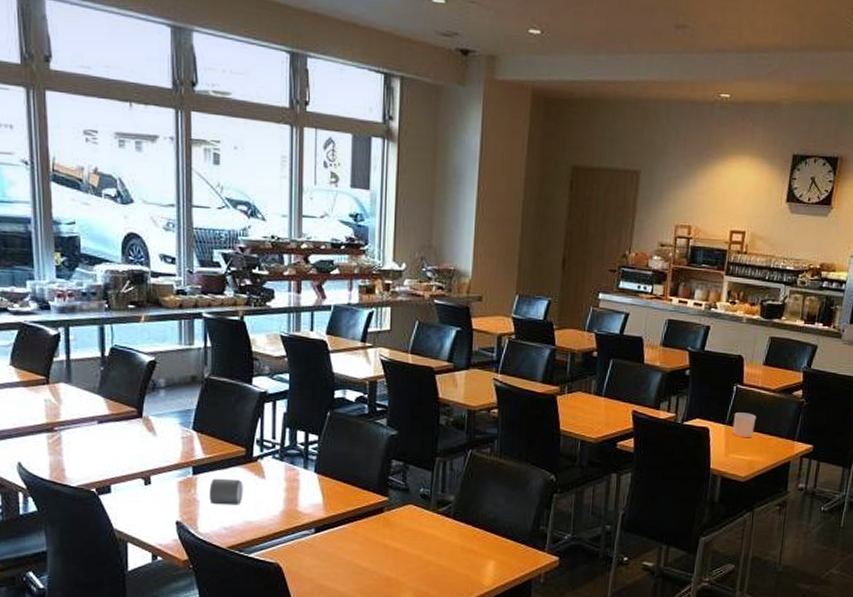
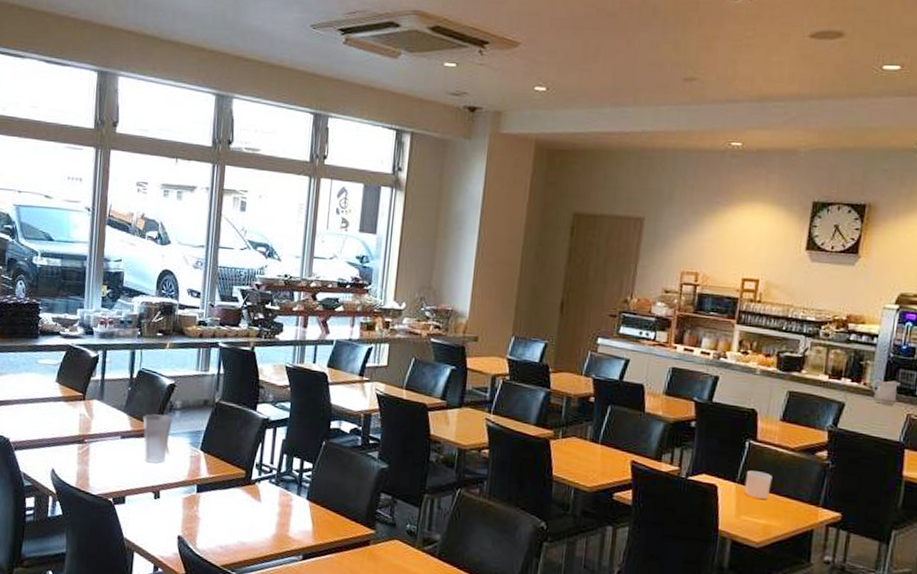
cup: none [121,395,157,448] -> present [143,414,172,464]
cup: present [209,478,243,505] -> none [209,497,241,526]

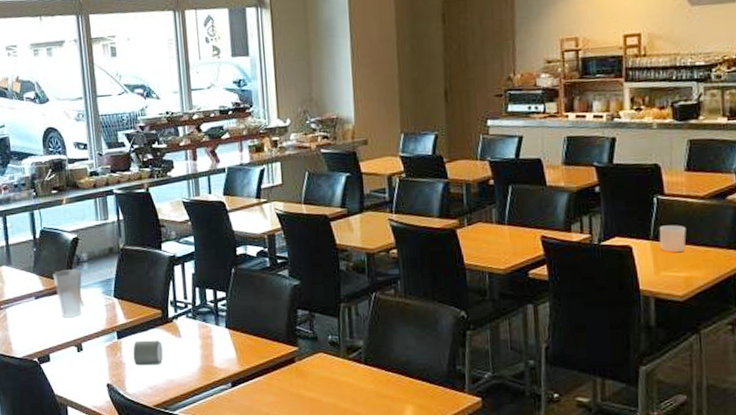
cup: none [209,497,241,526] -> present [133,340,163,366]

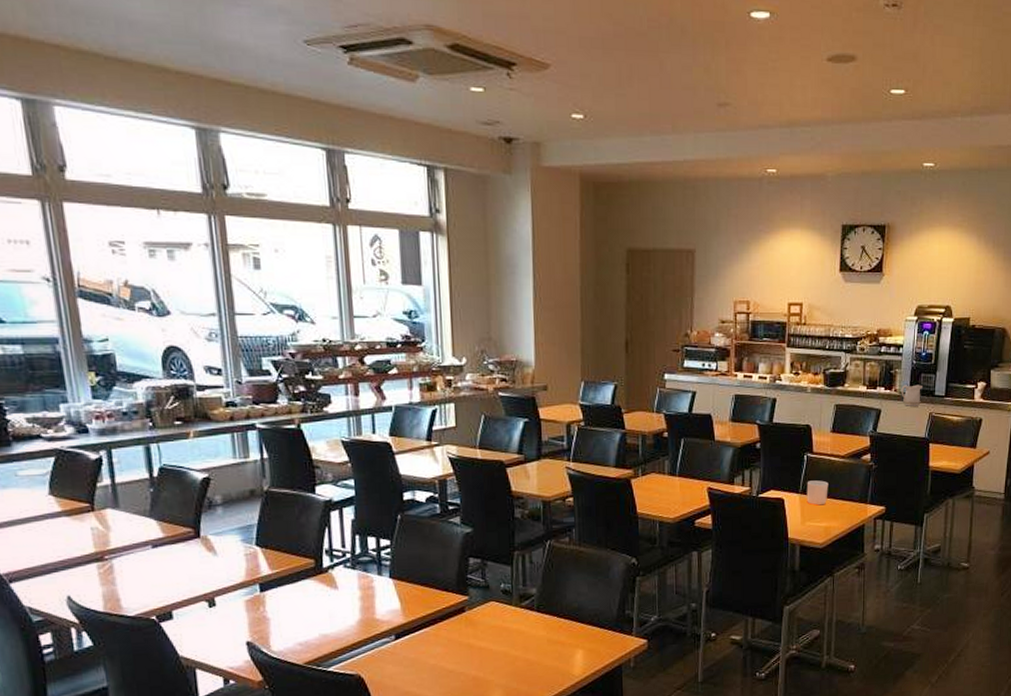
cup: present [52,269,82,318] -> none [175,514,215,569]
cup: present [133,340,163,366] -> none [279,592,316,621]

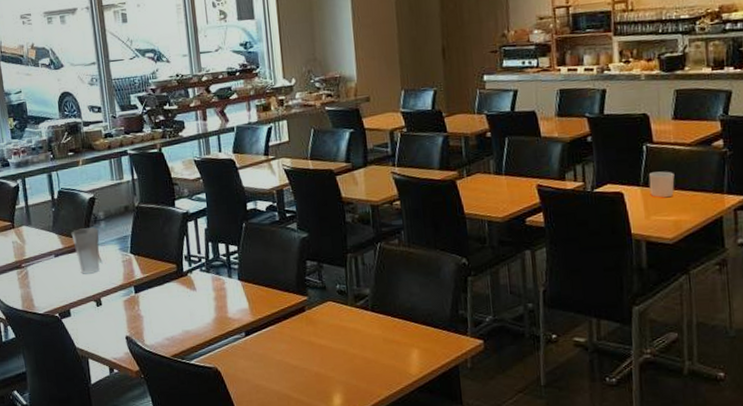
cup: none [175,514,215,569] -> present [71,227,100,274]

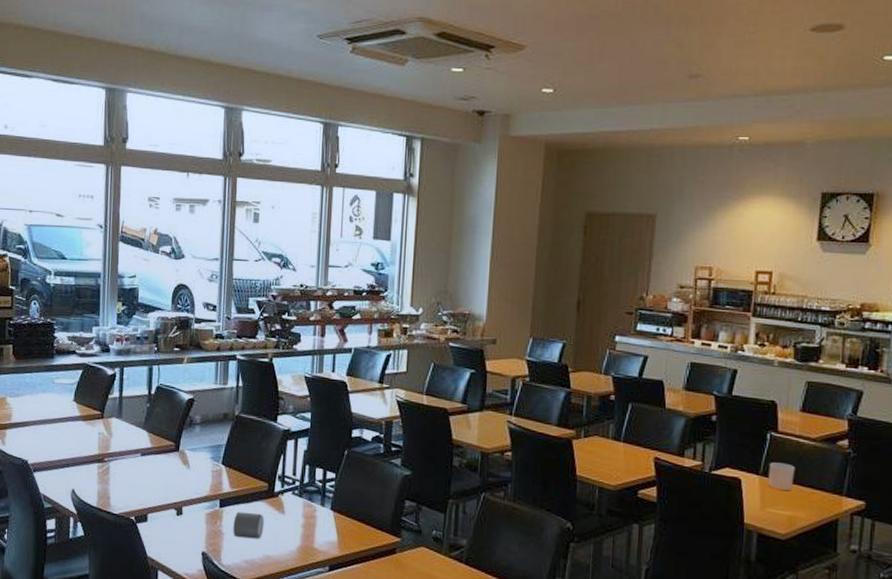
cup: present [71,227,100,274] -> none [162,430,192,480]
cup: none [150,293,179,319] -> present [233,511,264,539]

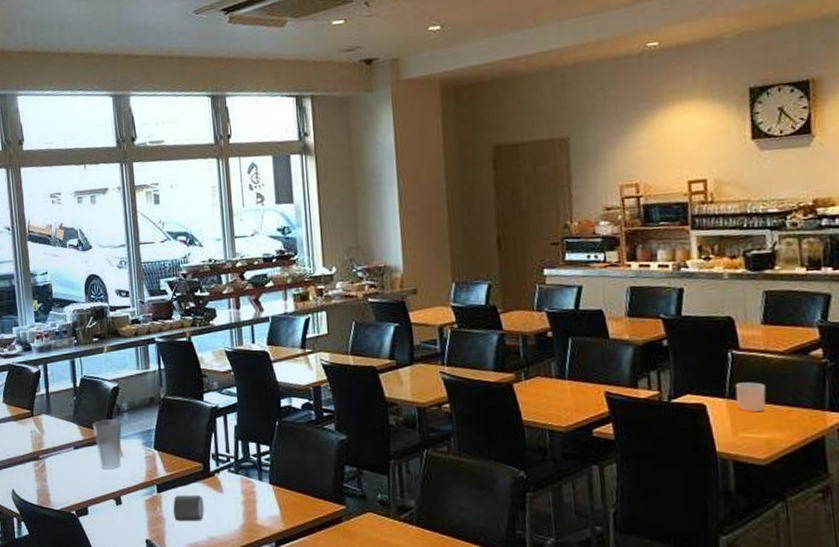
cup: none [162,430,192,480] -> present [92,419,122,469]

